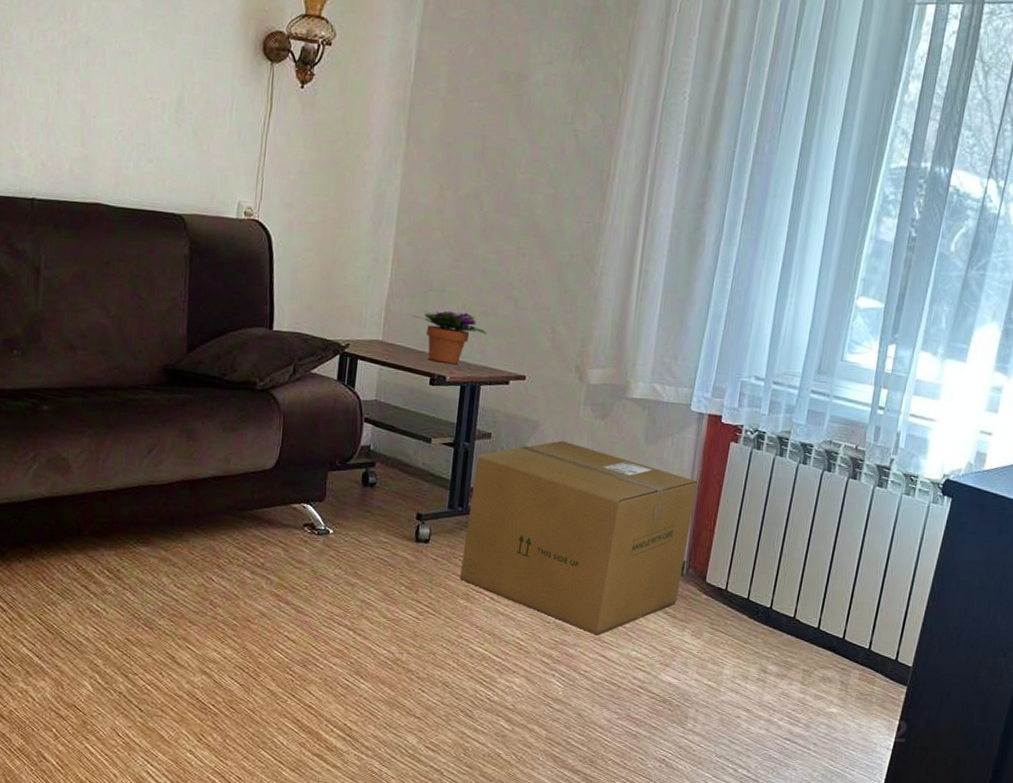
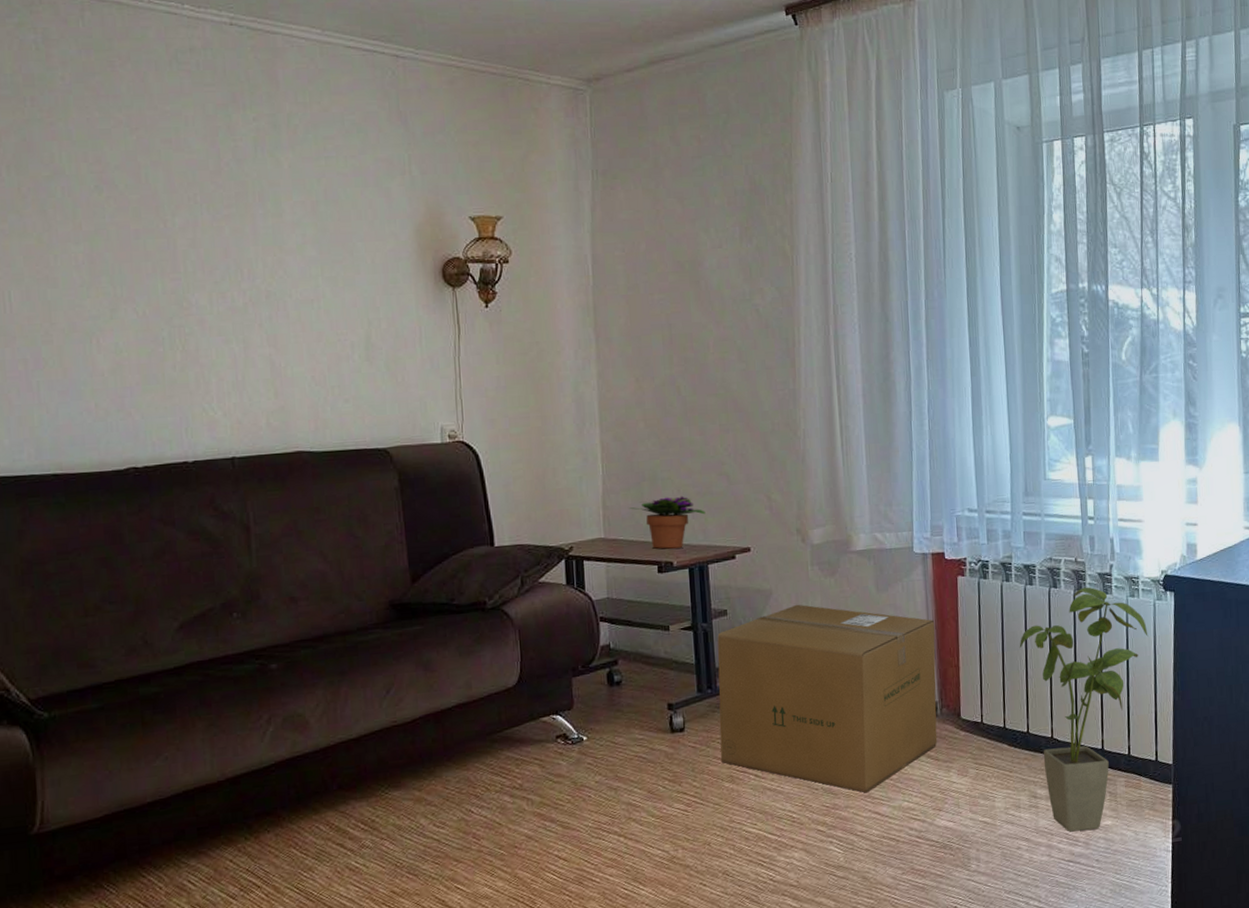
house plant: none [778,476,916,714] -> present [1019,587,1148,832]

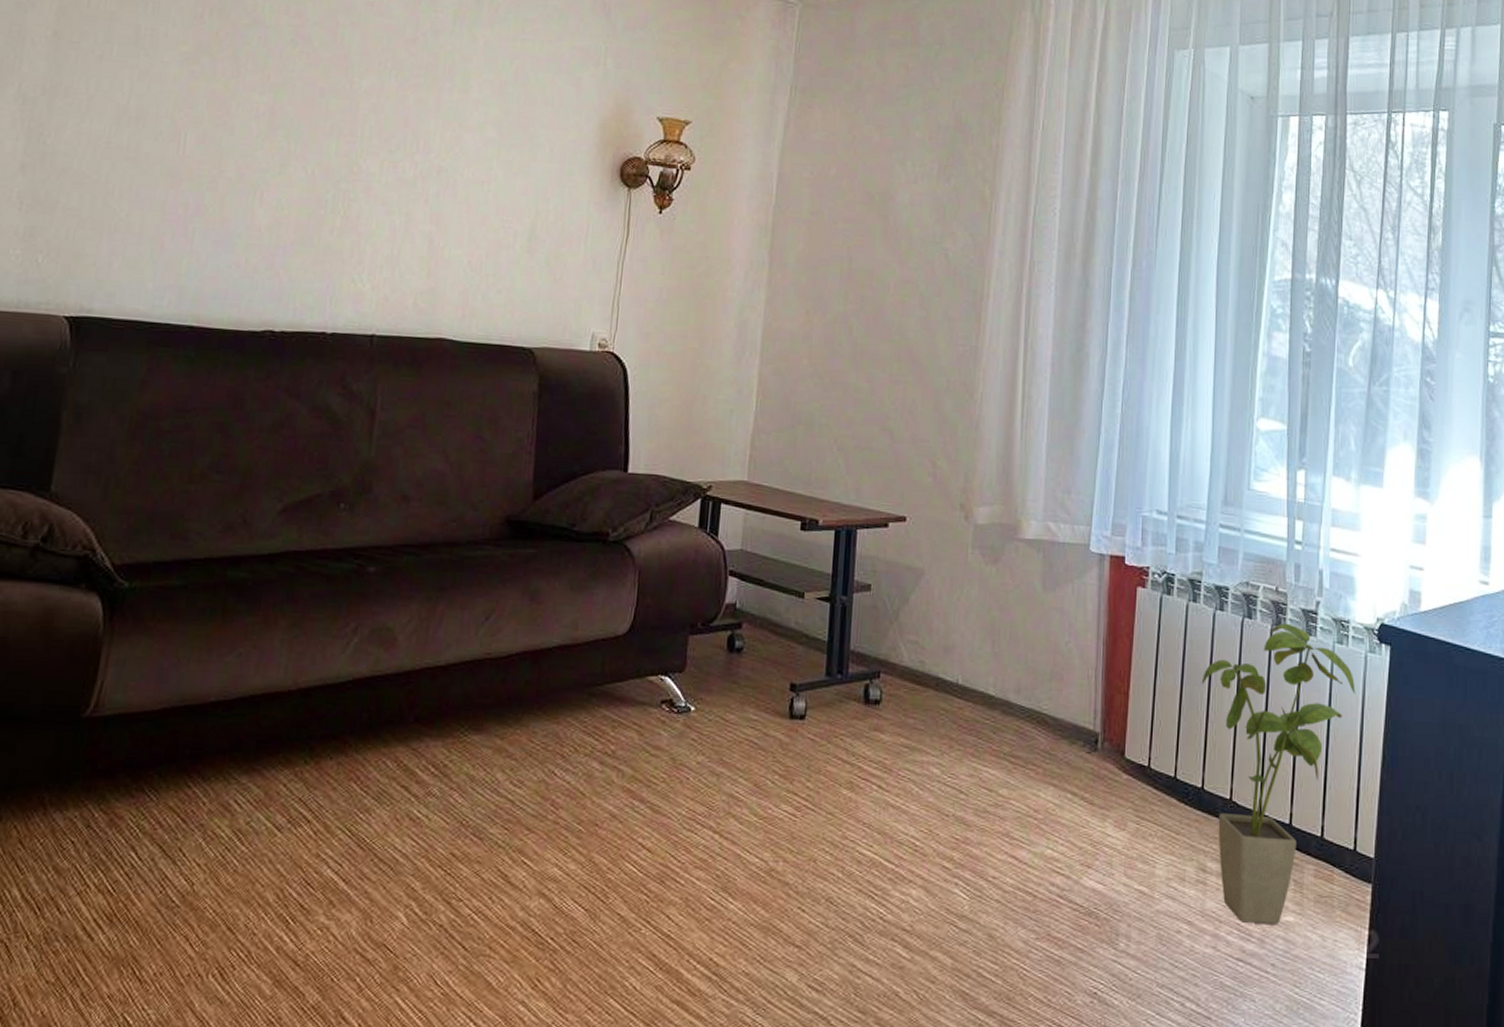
potted flower: present [629,496,706,549] -> none [779,446,862,505]
box: present [717,604,937,793] -> none [842,590,1106,830]

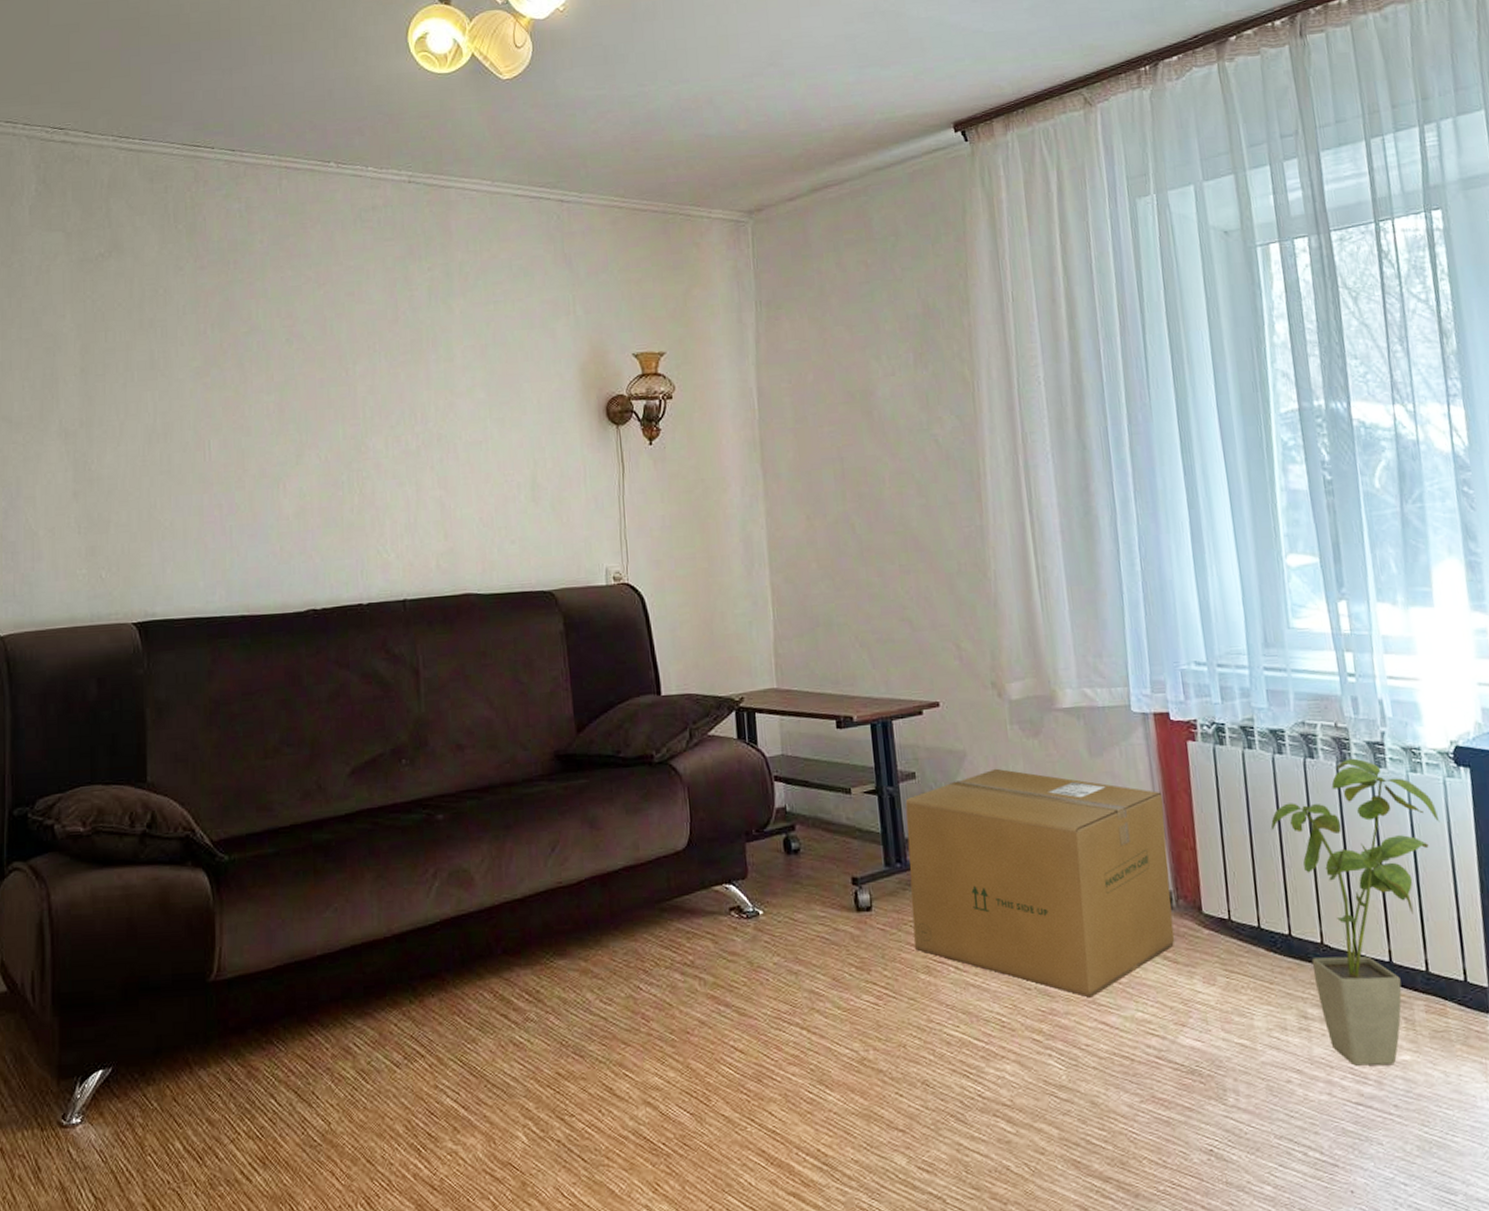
box: none [842,590,1106,830] -> present [905,768,1175,998]

